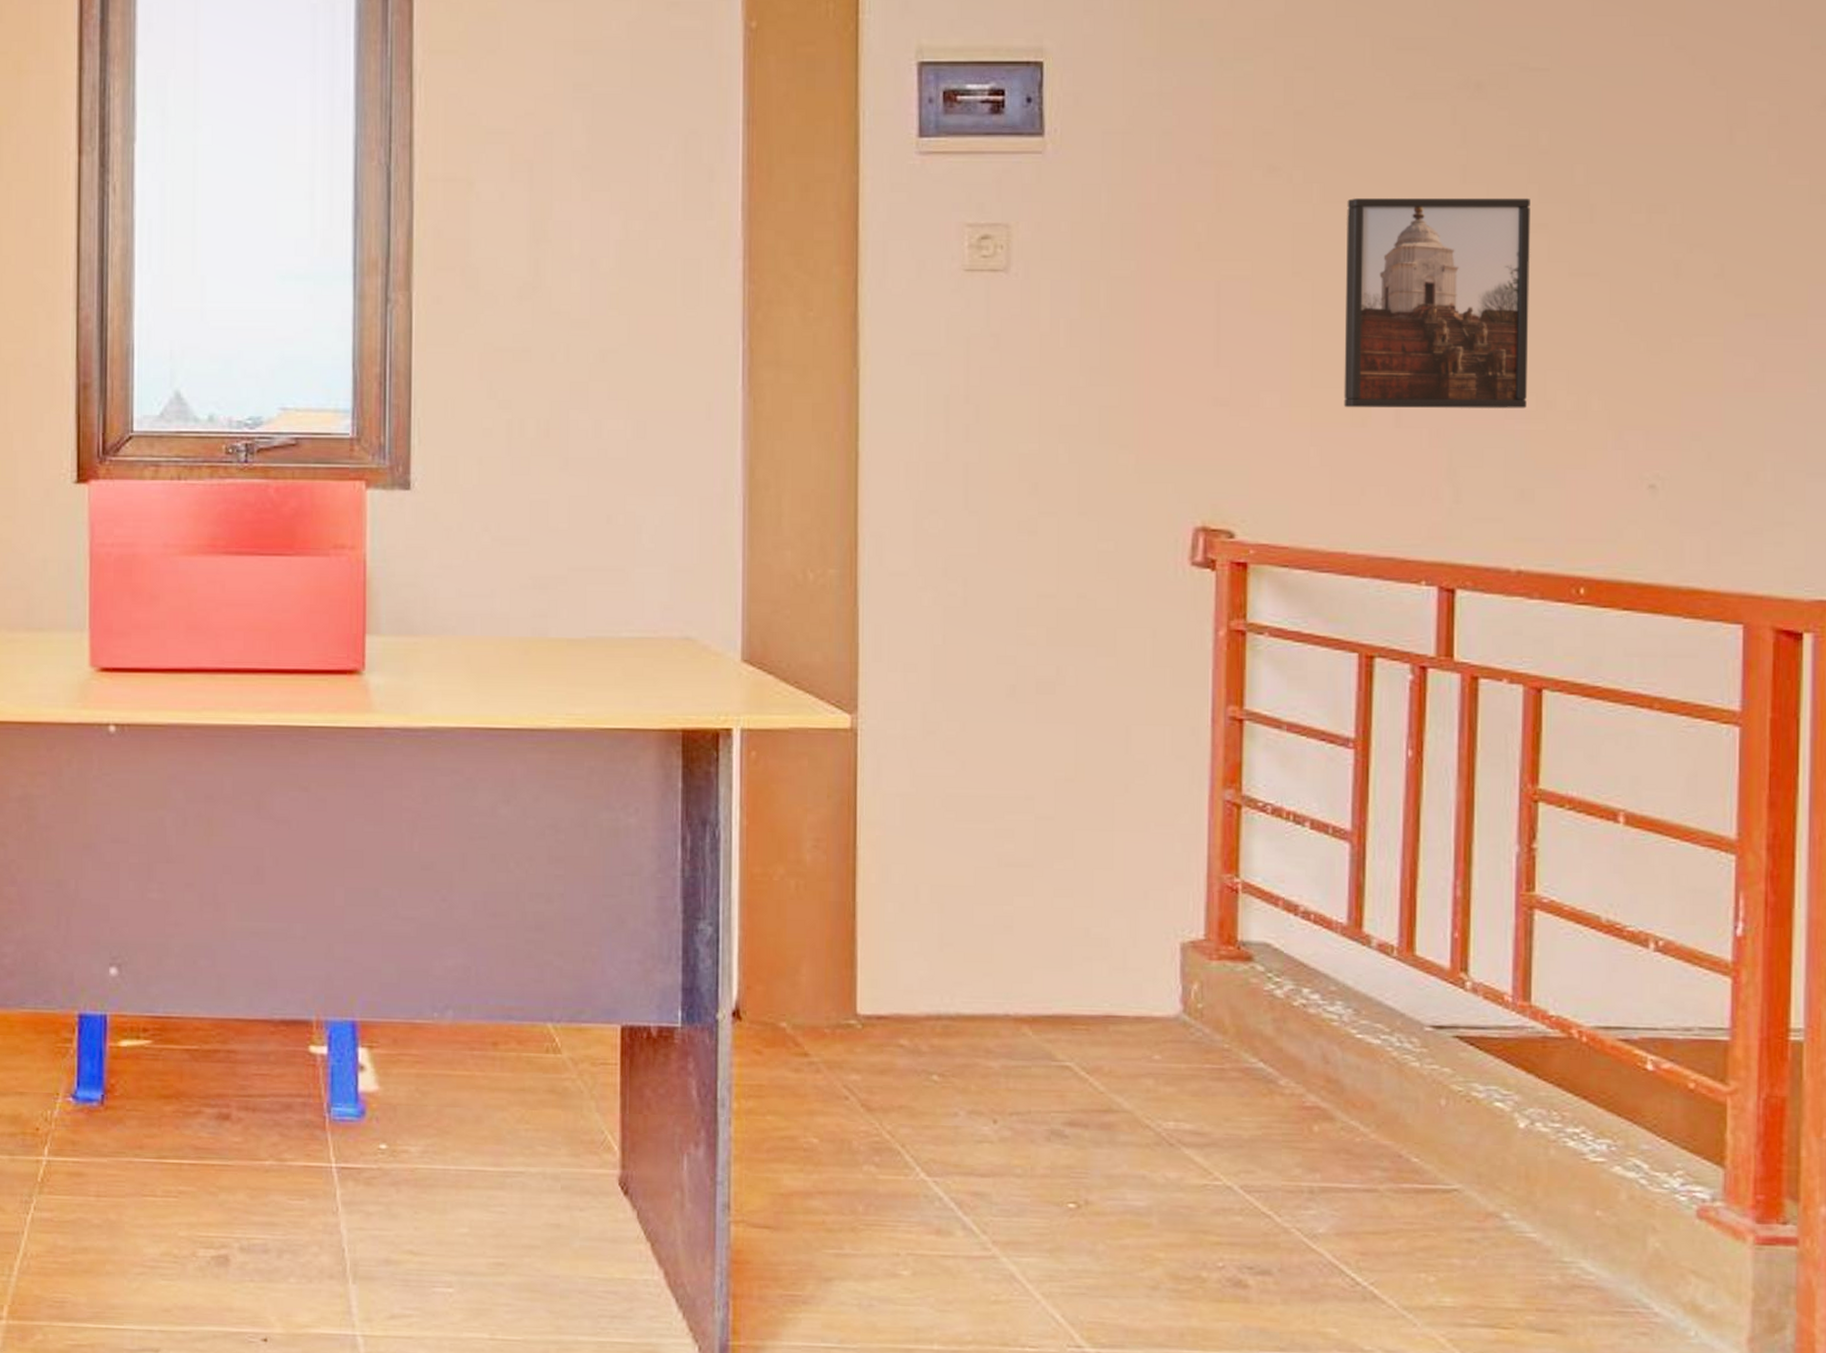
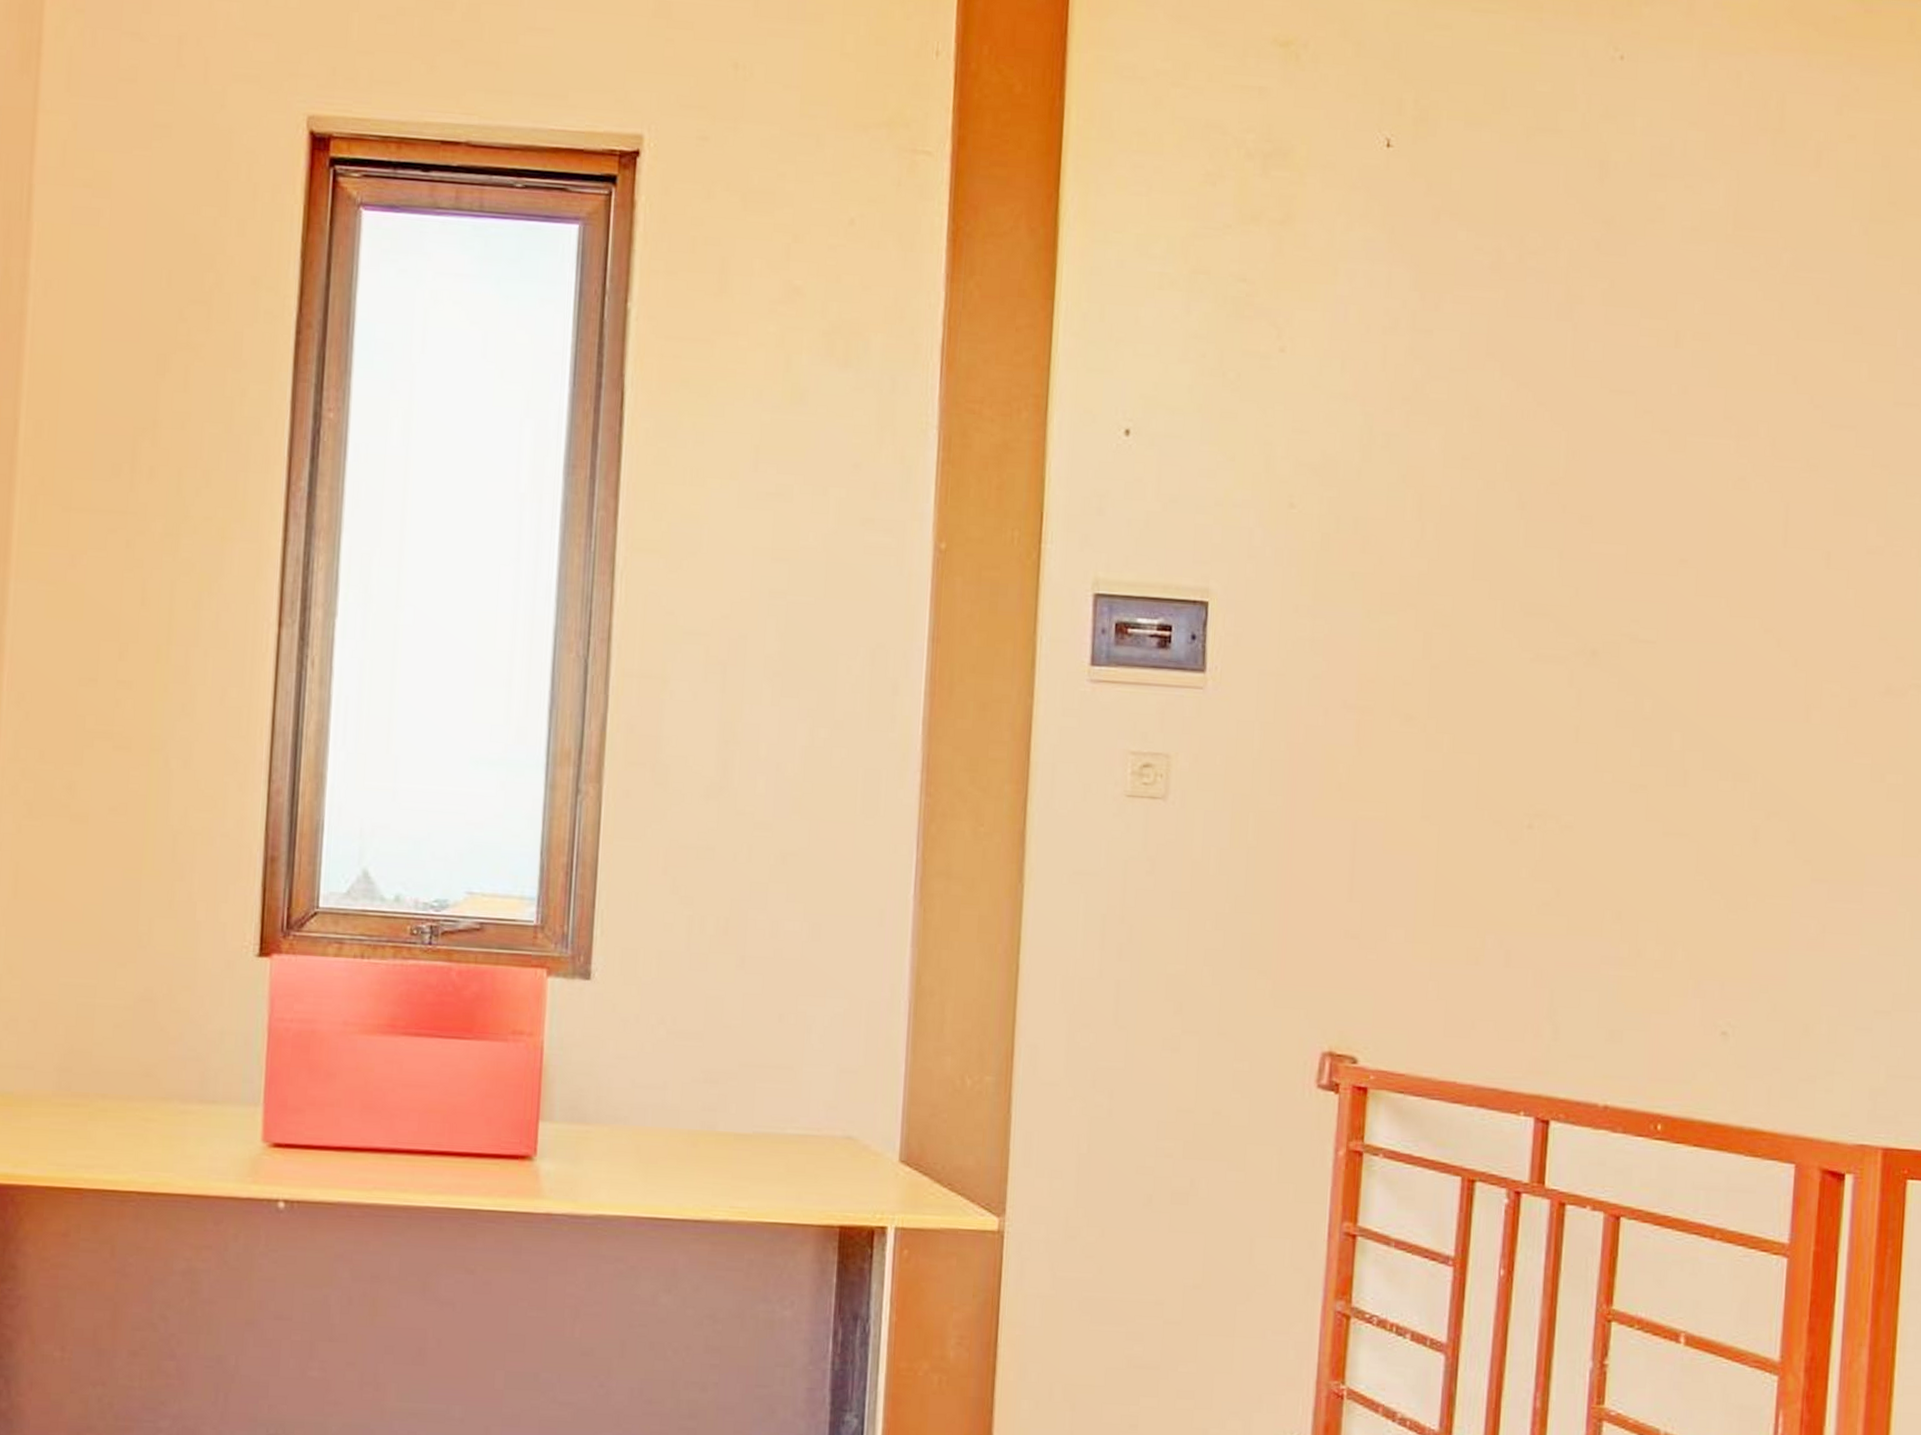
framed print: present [1344,197,1530,409] -> none [1460,750,1633,956]

